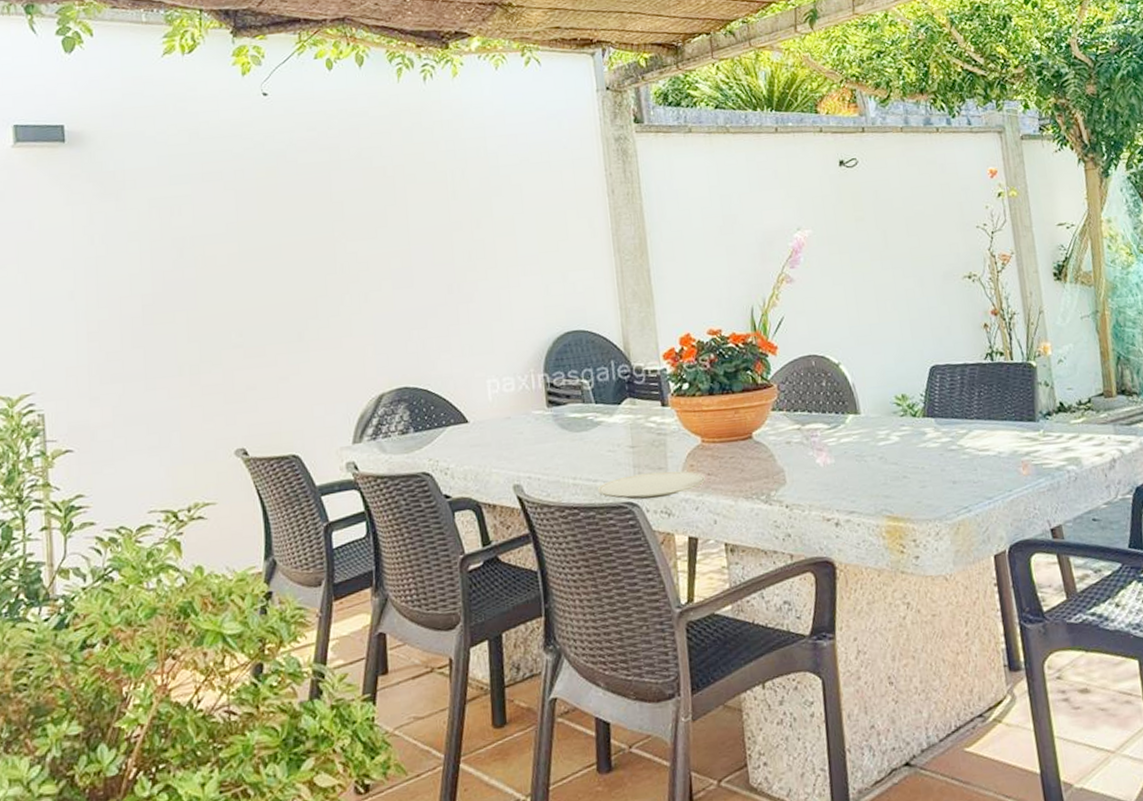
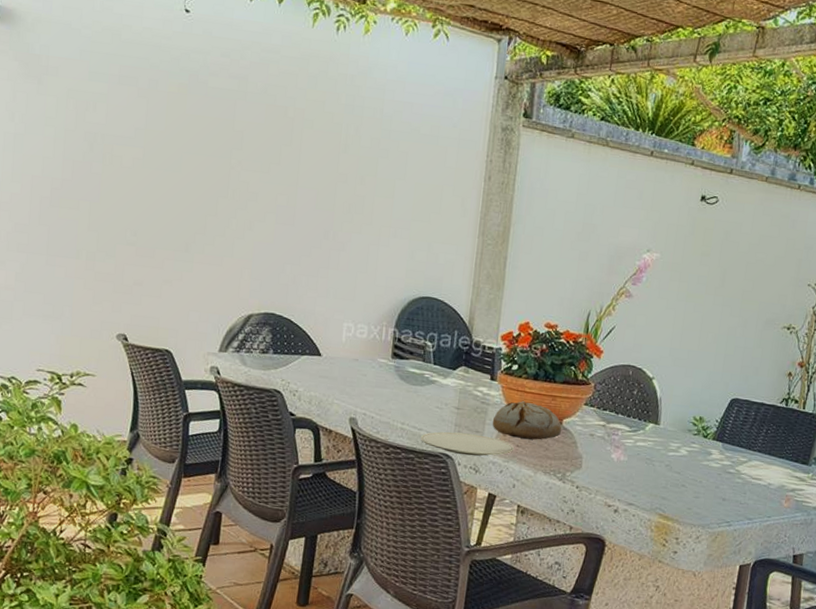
bread: none [674,421,754,466] -> present [492,401,562,440]

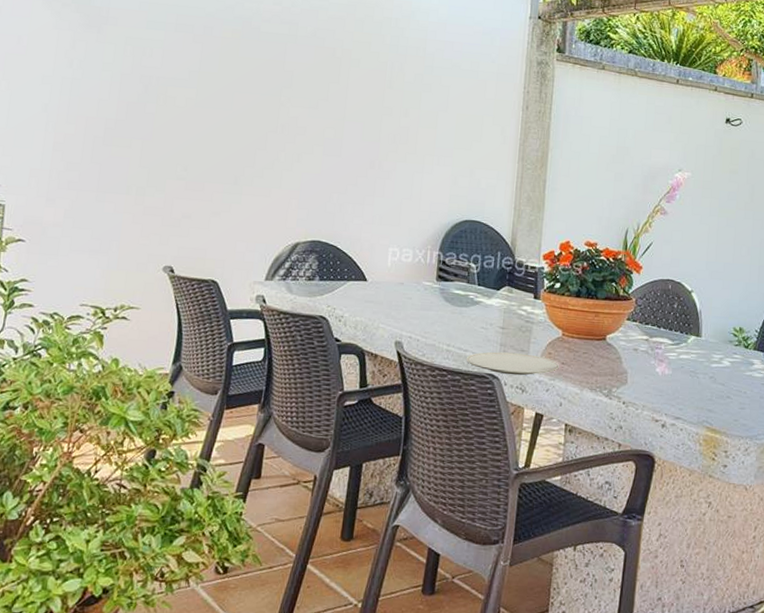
bread: present [492,401,562,440] -> none [537,318,606,357]

